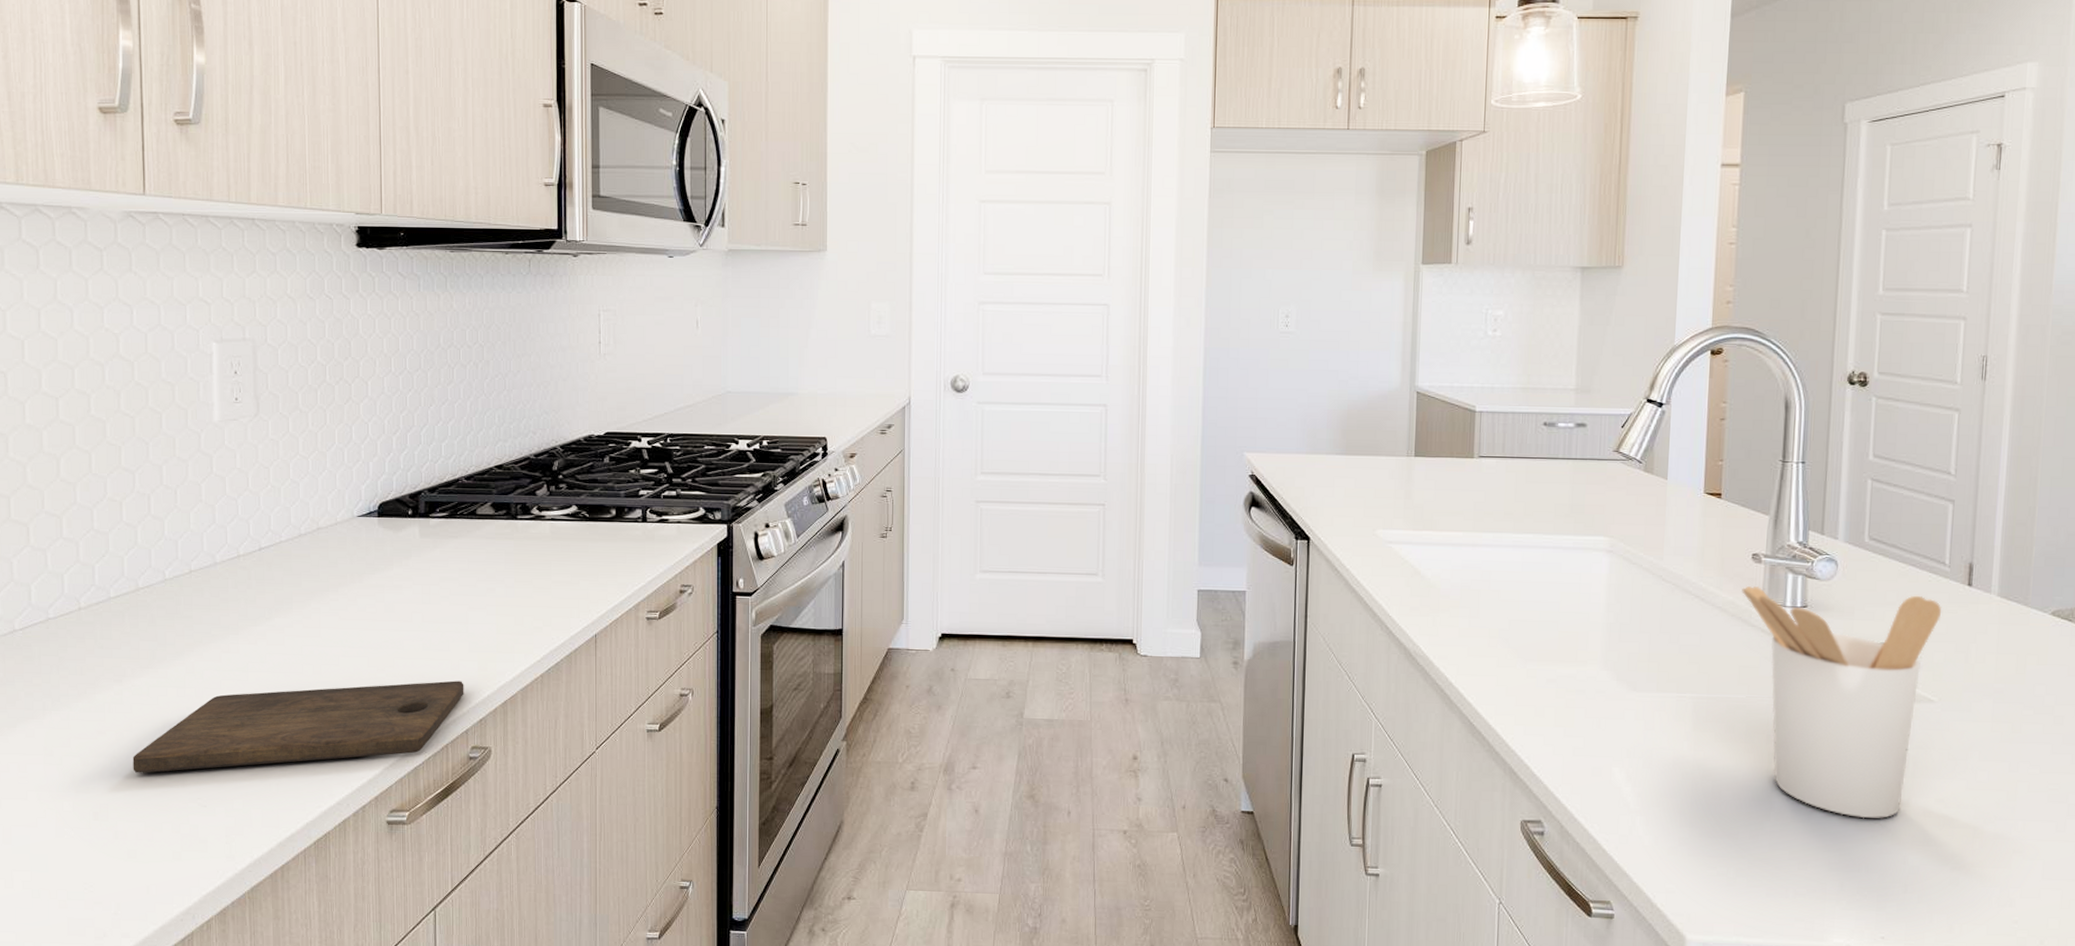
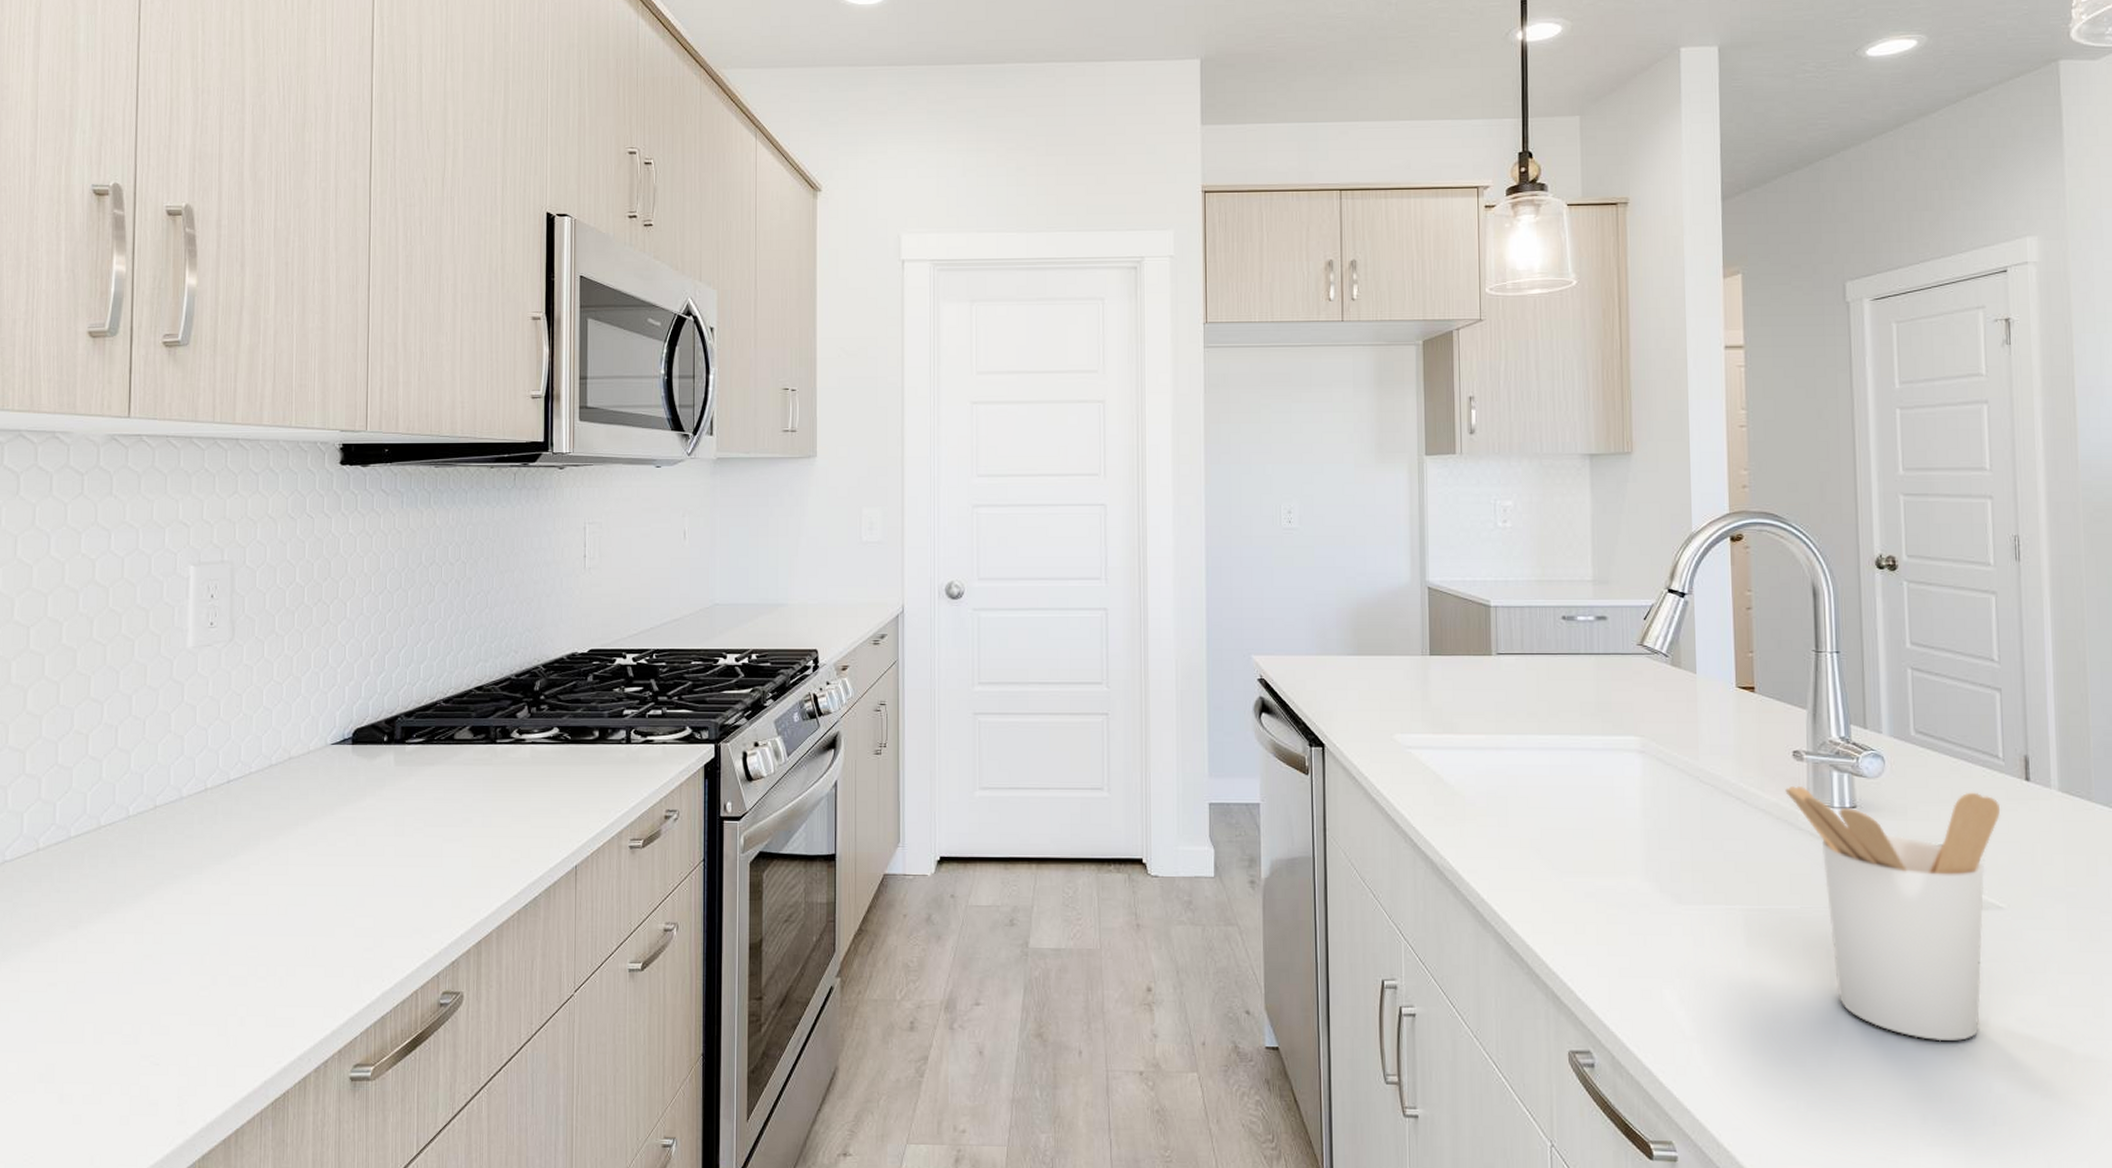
cutting board: present [132,680,464,773] -> none [83,919,437,1029]

